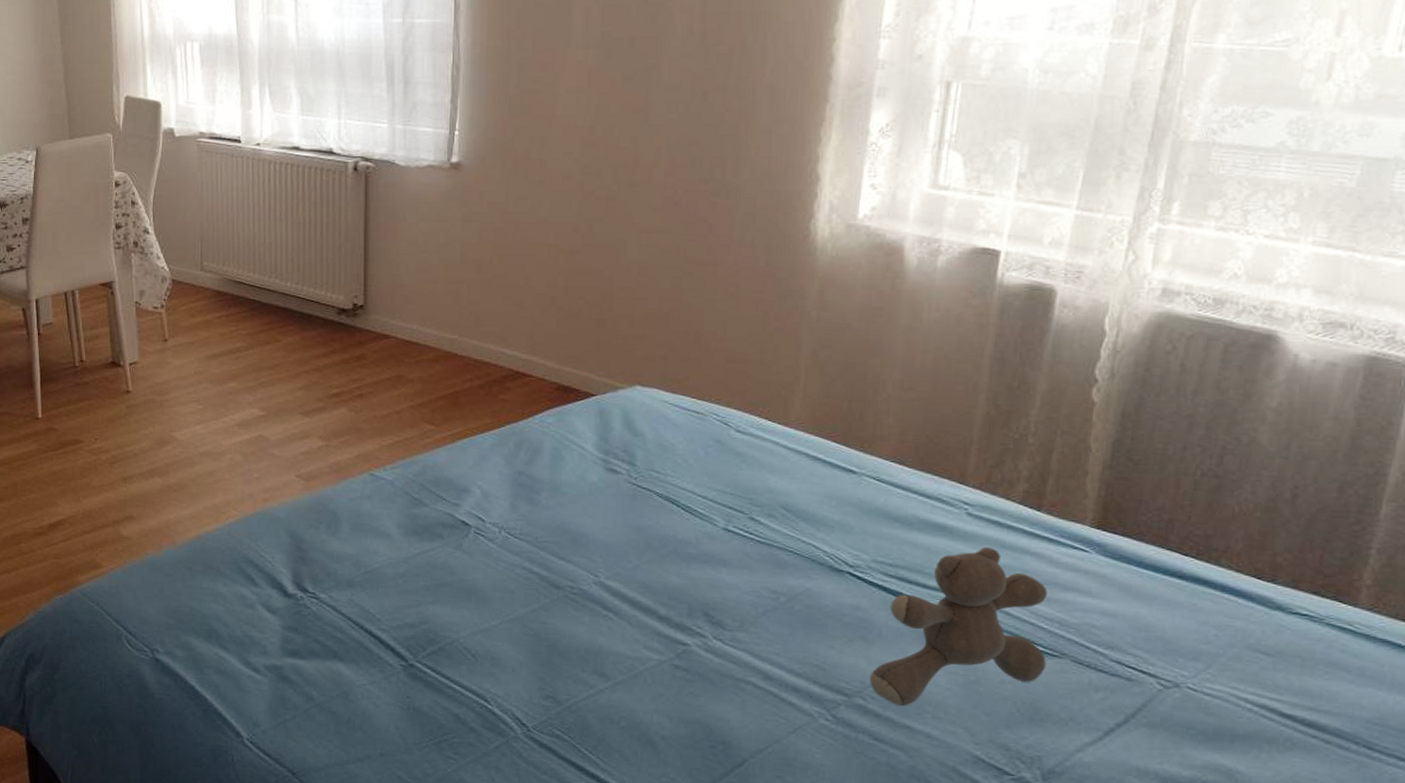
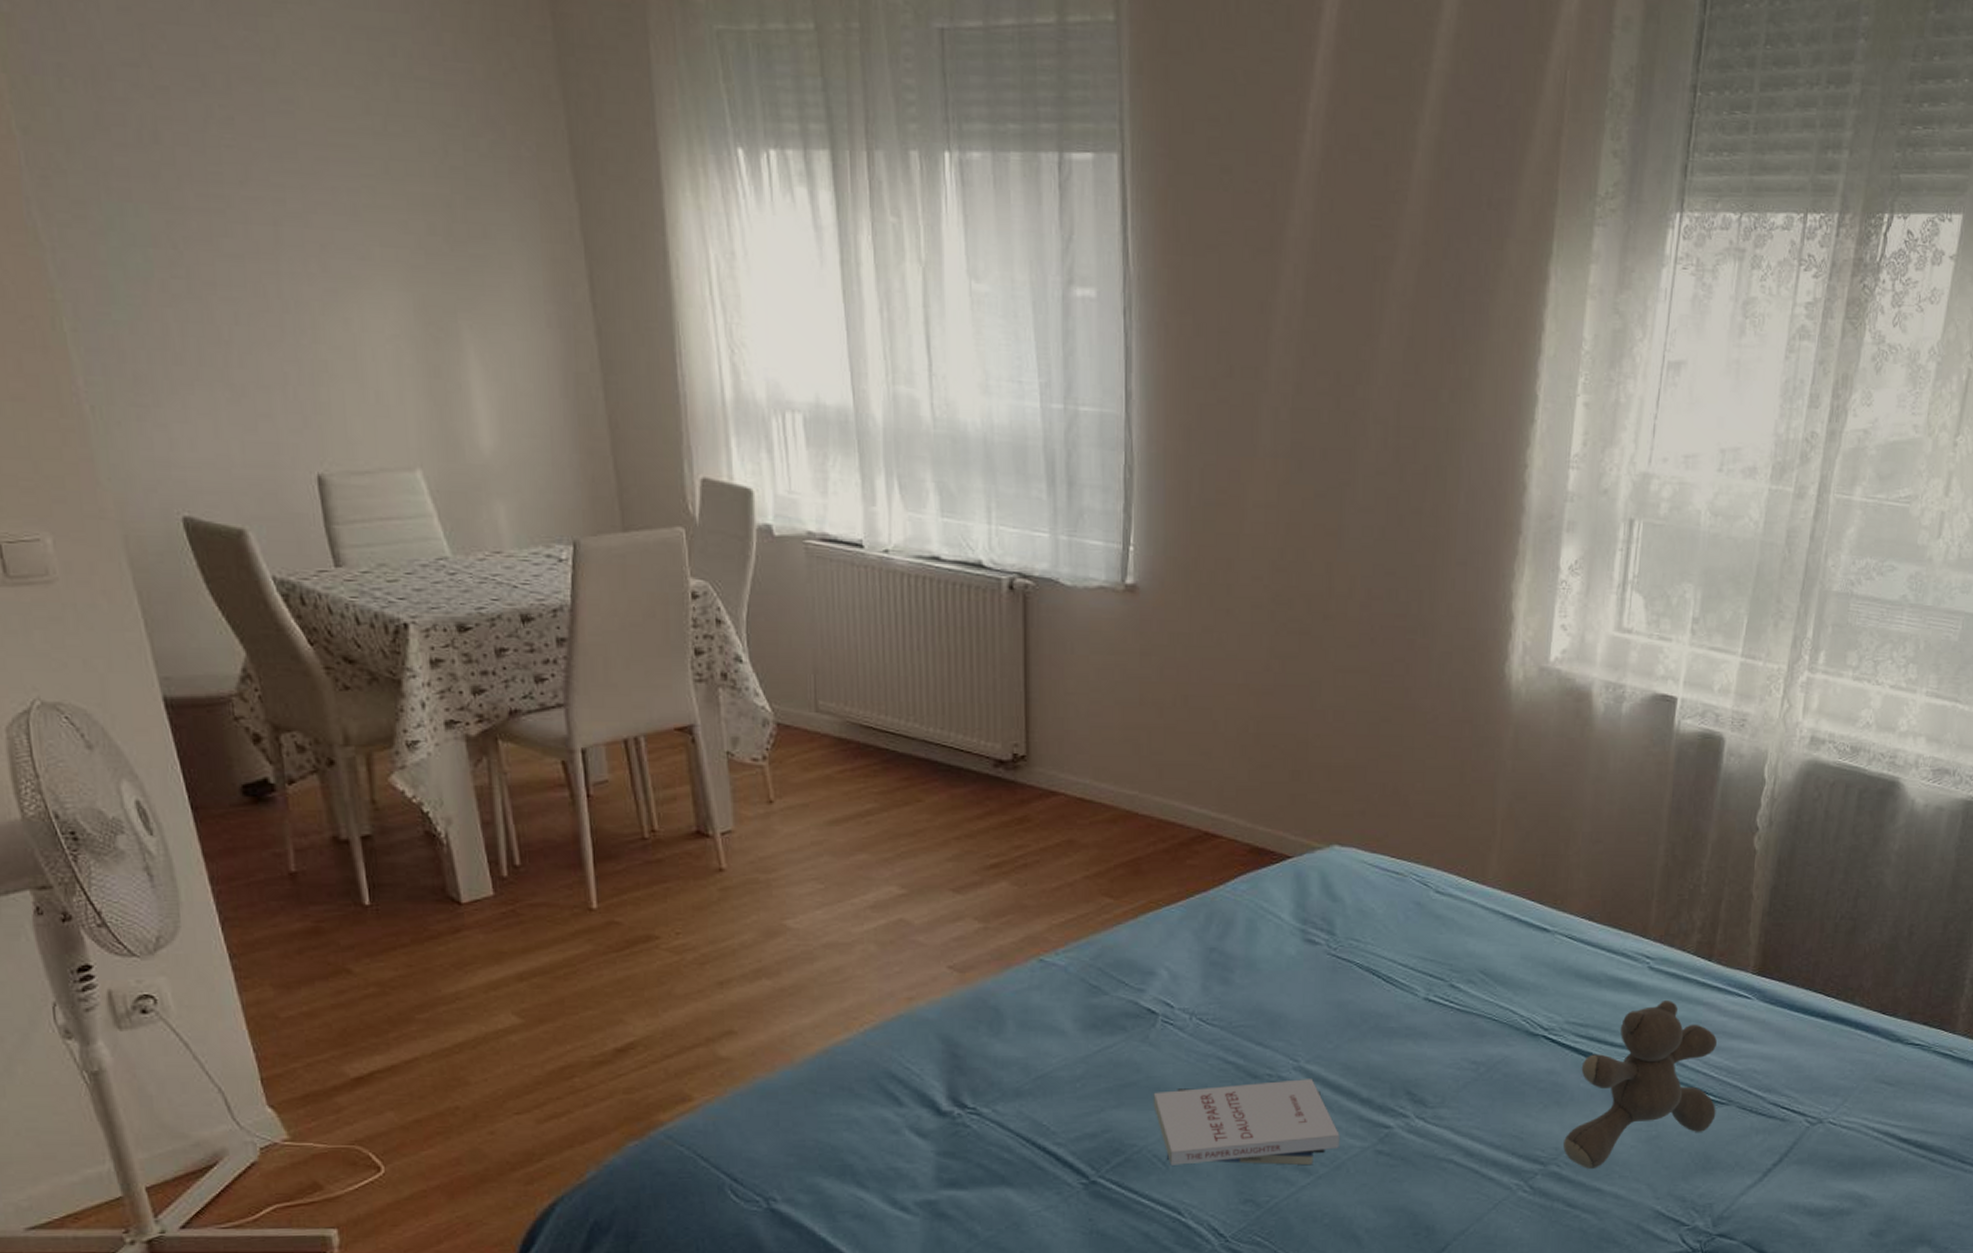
books: none [465,592,637,672] -> present [1153,1079,1340,1166]

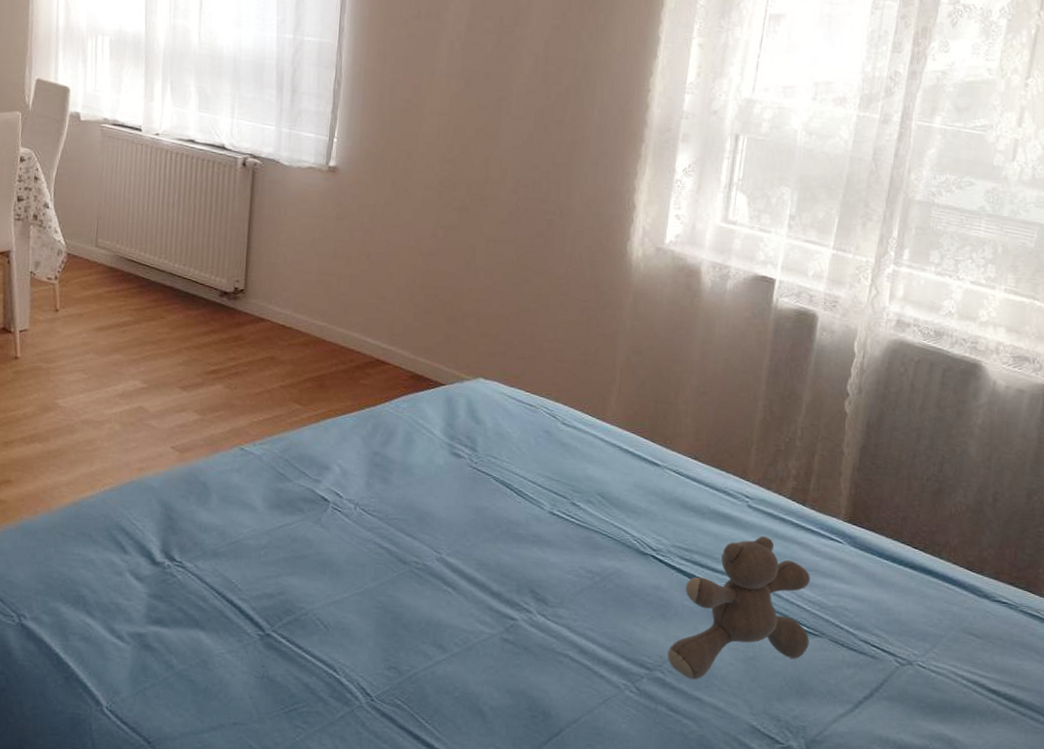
books: present [1153,1079,1340,1166] -> none [320,565,472,644]

